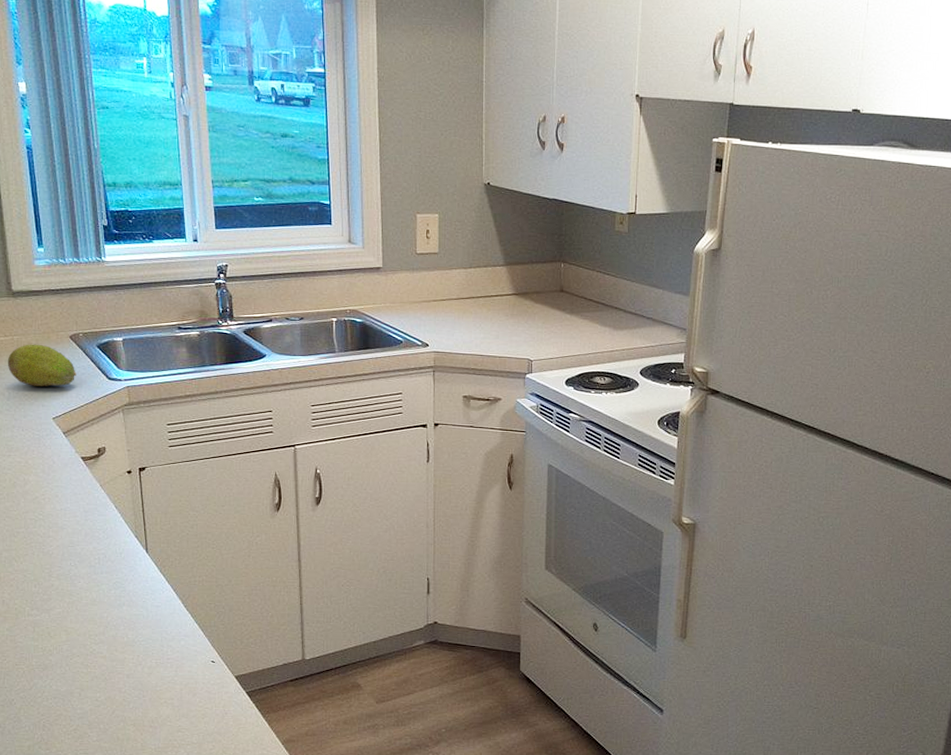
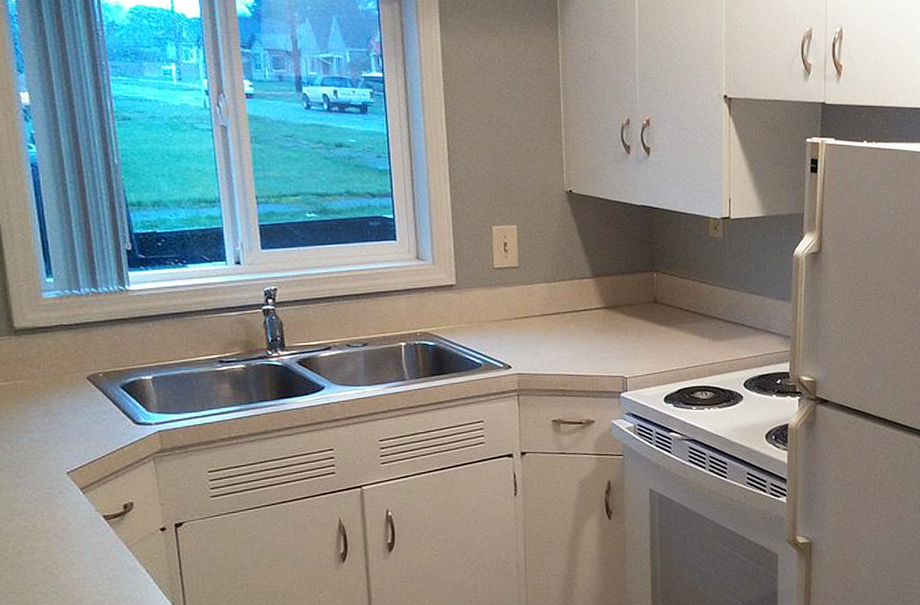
fruit: present [7,344,76,386] -> none [8,388,96,437]

